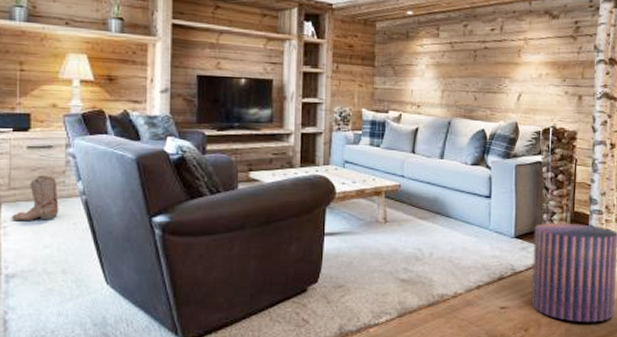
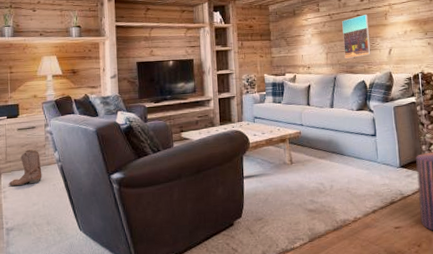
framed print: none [464,48,498,101] -> present [342,14,371,59]

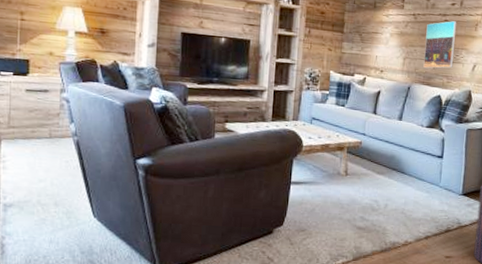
boots: present [8,149,42,186] -> none [10,116,53,157]

